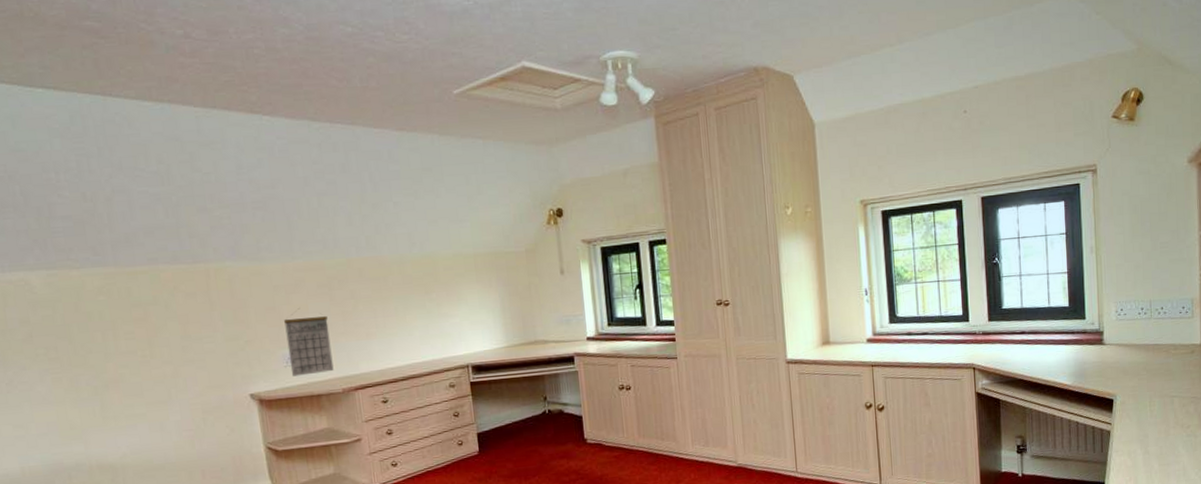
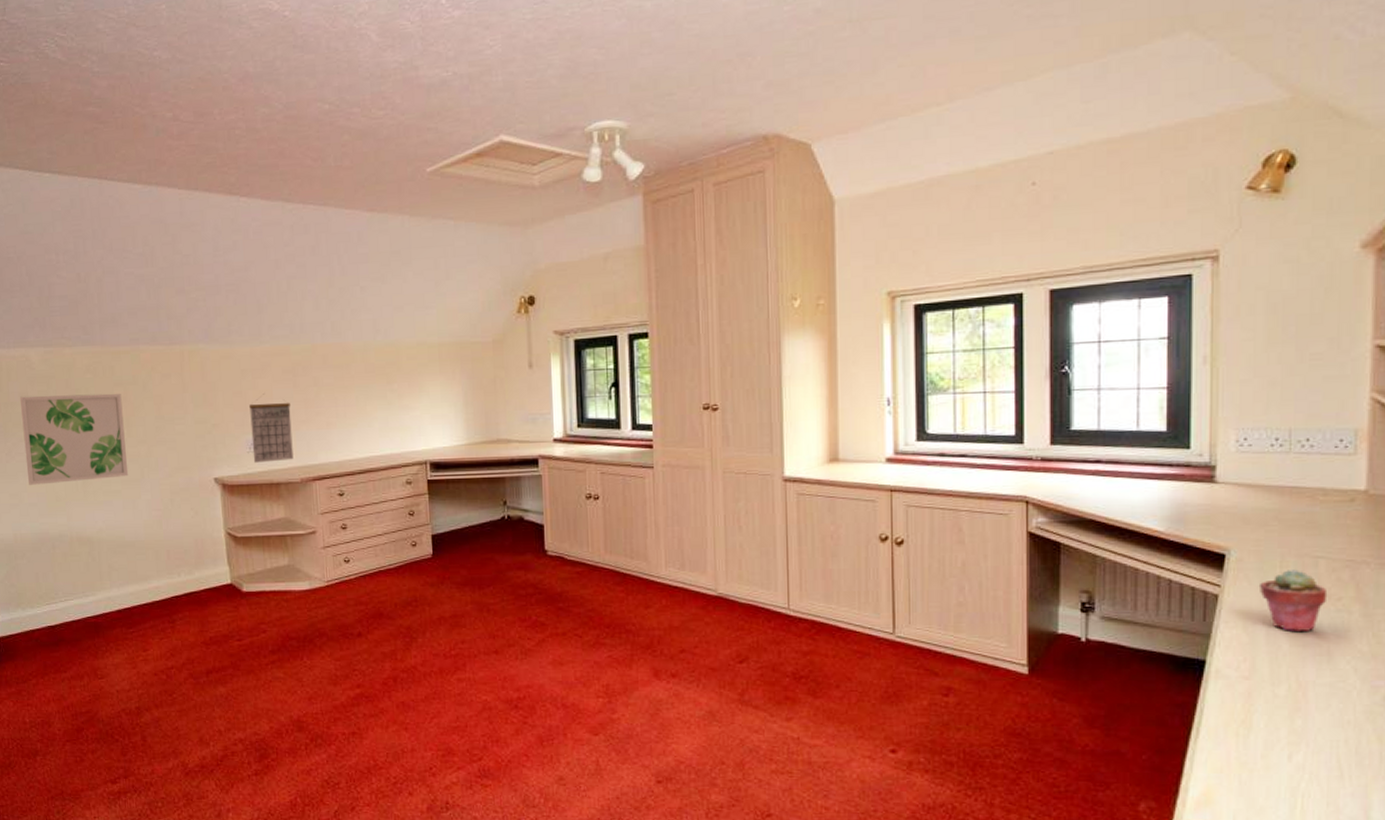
wall art: none [20,315,154,415] -> present [20,393,129,485]
potted succulent: none [1136,407,1181,454] -> present [1258,570,1328,633]

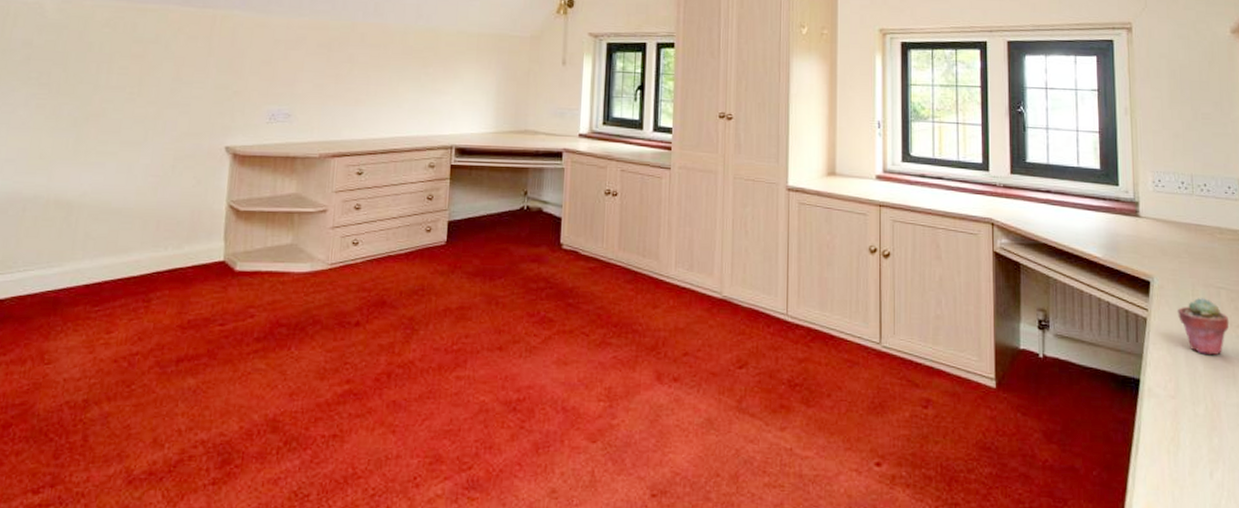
wall art: present [20,393,129,485] -> none [11,44,139,140]
calendar: present [250,394,294,463] -> none [271,65,320,135]

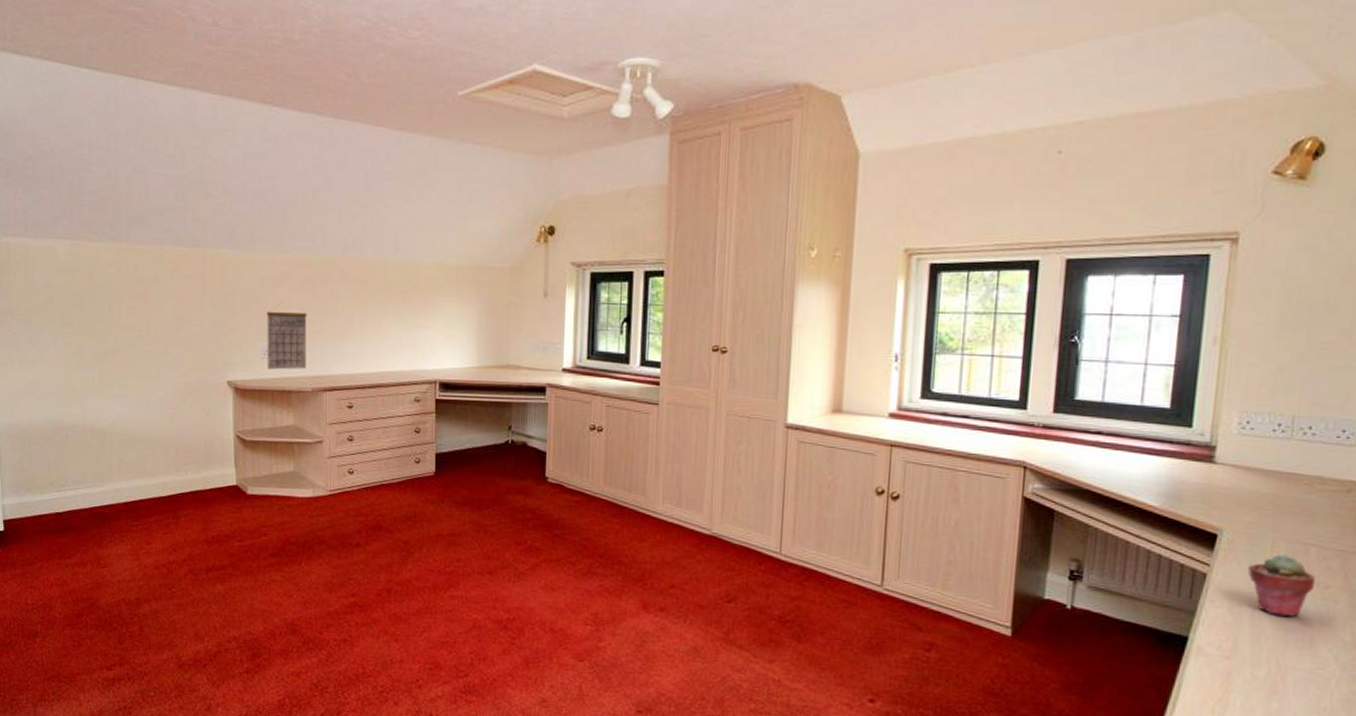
calendar: none [271,65,320,135] -> present [267,302,307,370]

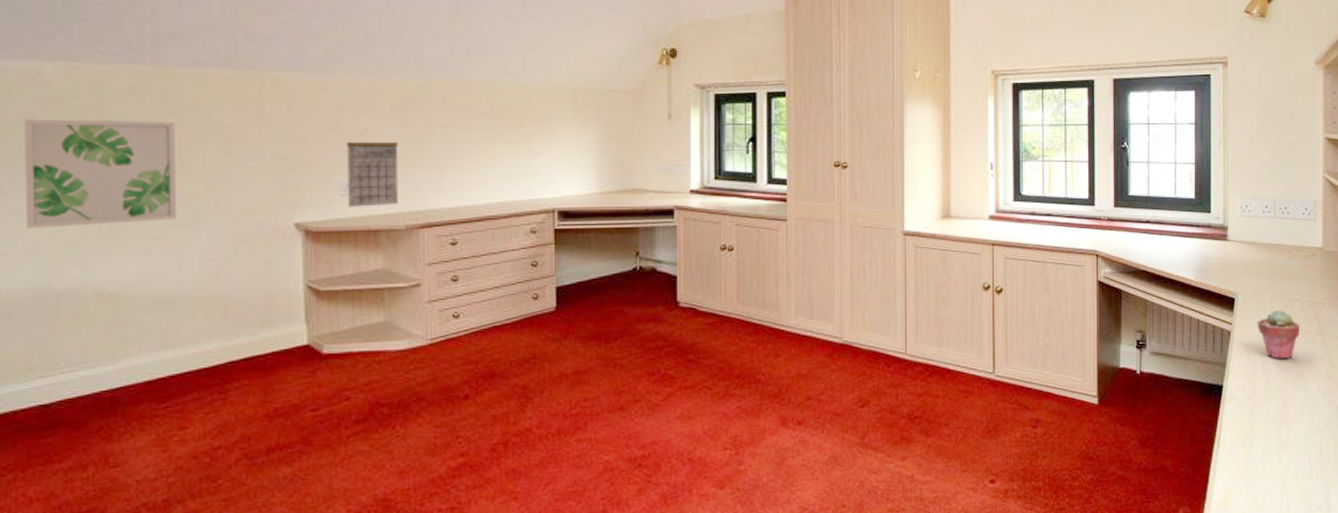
wall art: none [44,286,144,375] -> present [25,119,177,228]

